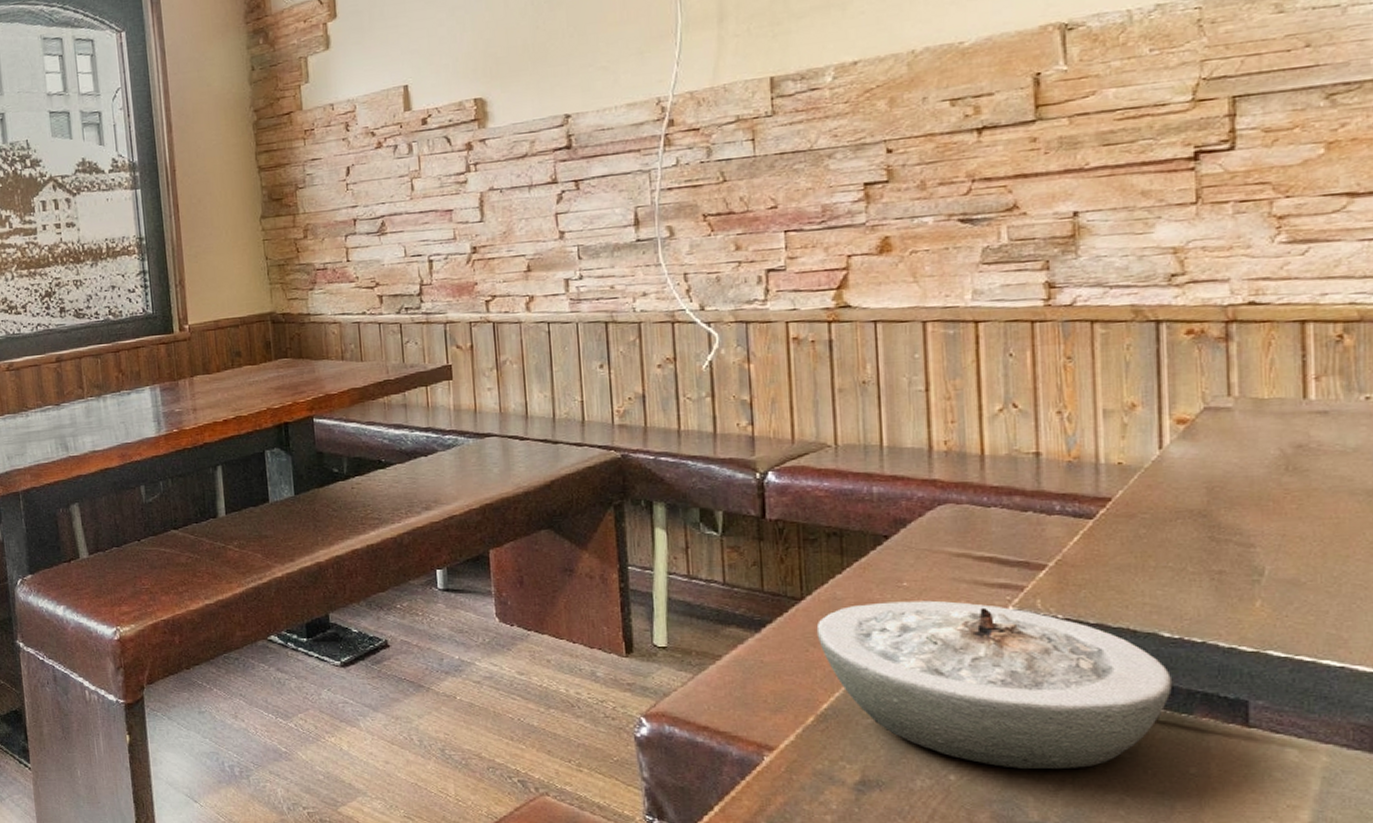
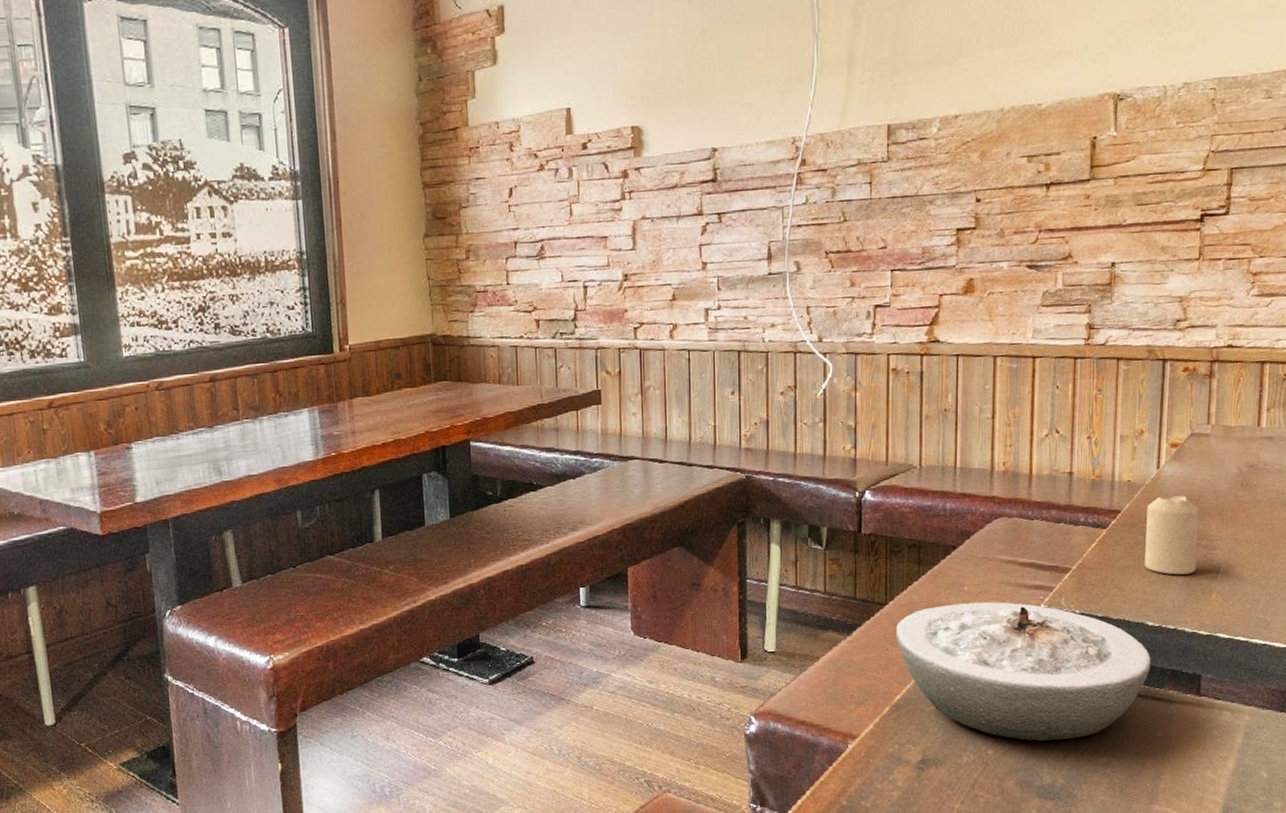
candle: none [1149,481,1228,577] -> present [1145,496,1199,575]

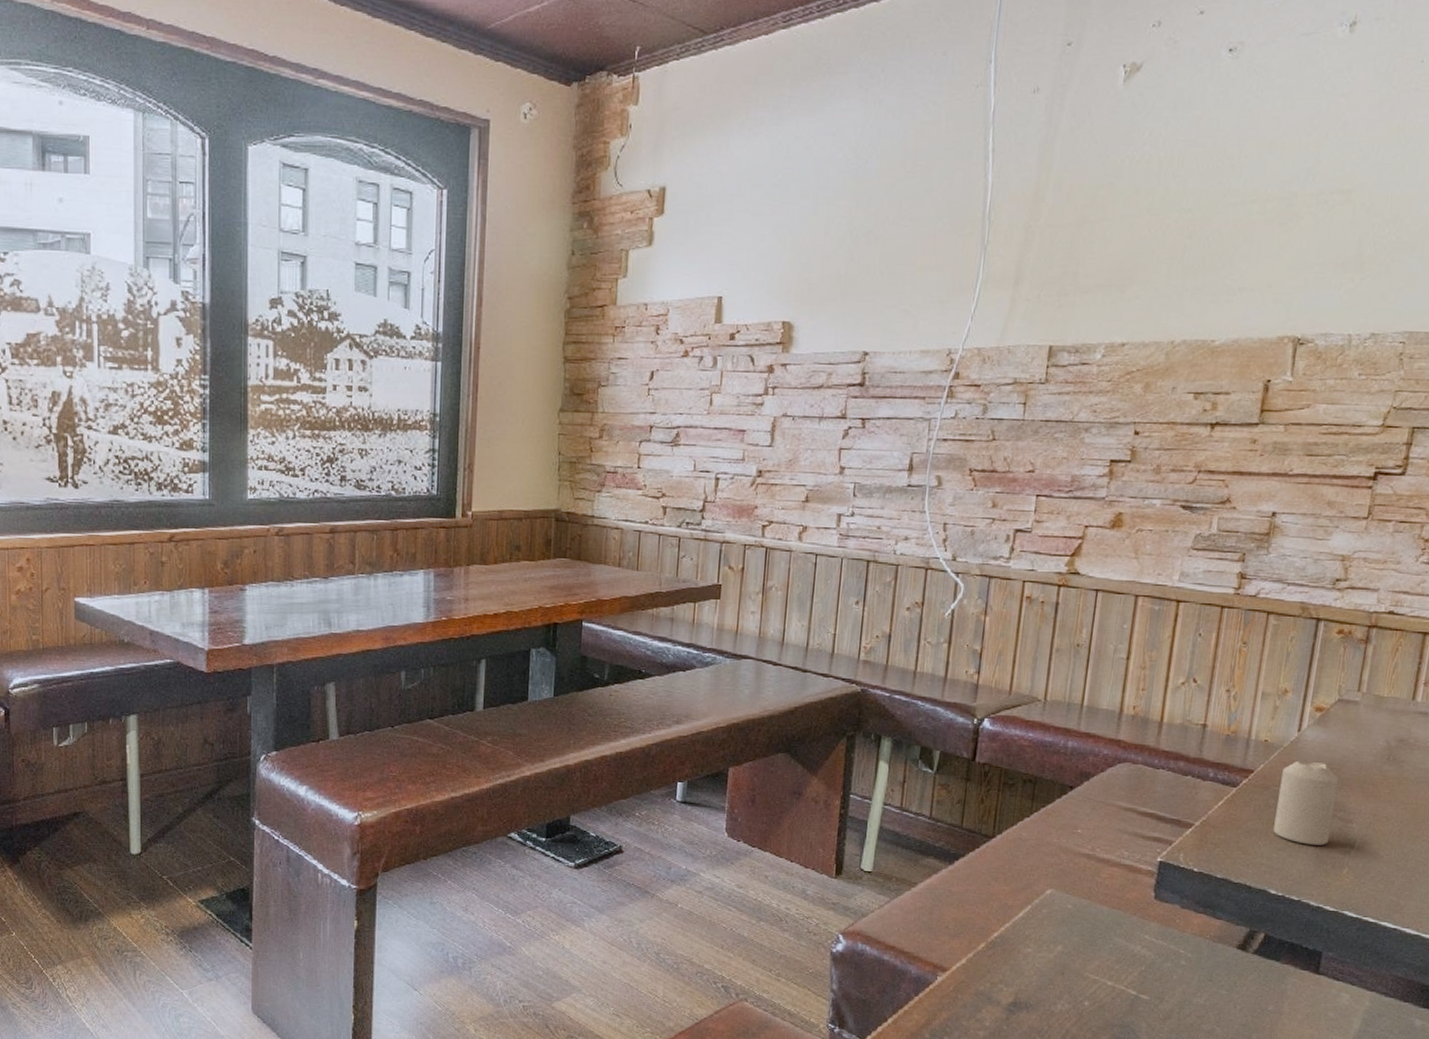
ashtray: present [895,601,1151,742] -> none [999,845,1270,1001]

